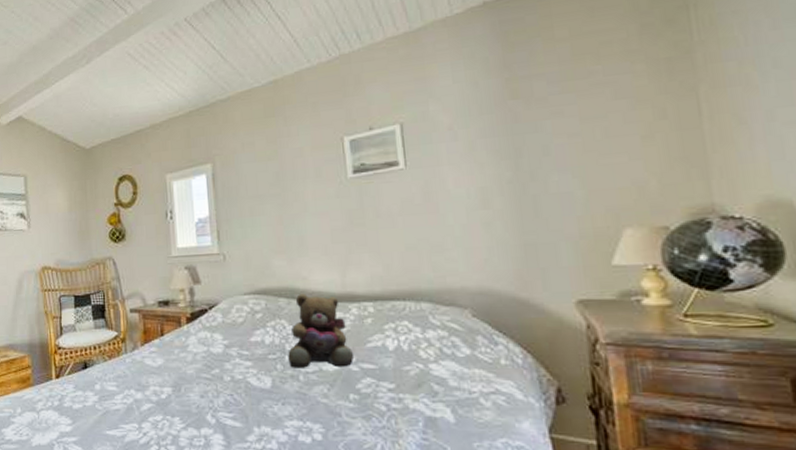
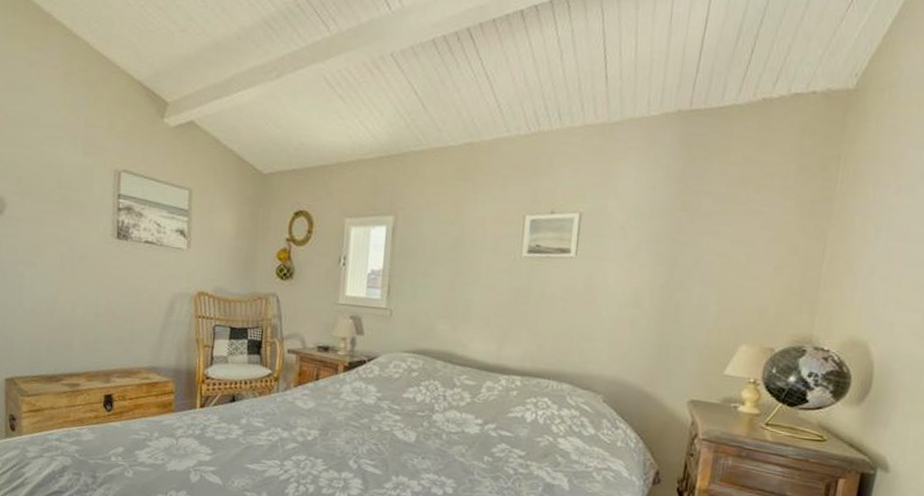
teddy bear: present [288,293,353,368] -> none [435,358,495,432]

